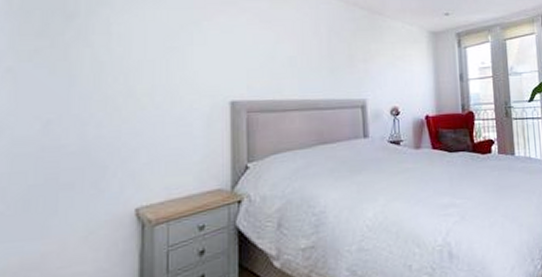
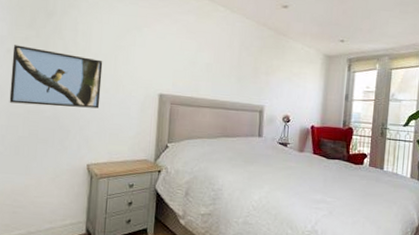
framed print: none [12,61,150,141] -> present [9,45,103,109]

